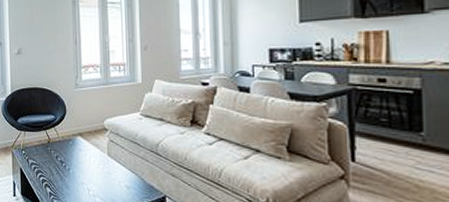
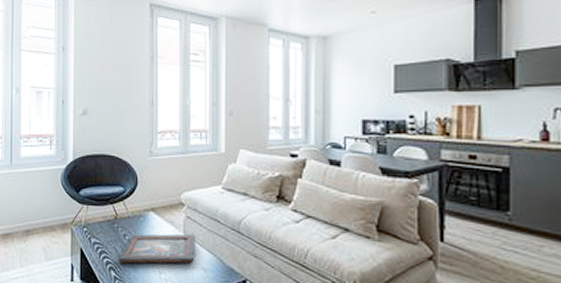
decorative tray: none [52,155,119,182] -> present [118,234,195,264]

